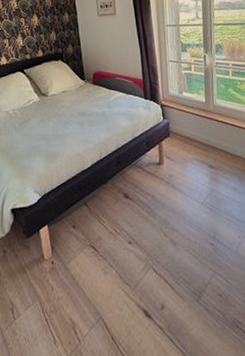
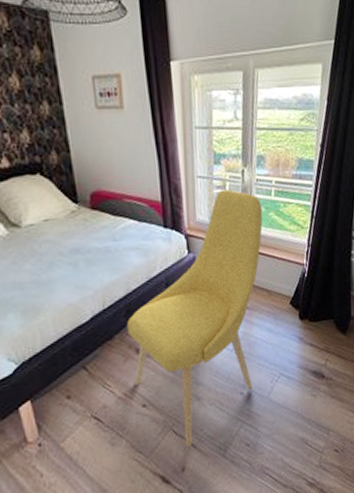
chair: none [117,70,223,287] -> present [126,189,263,447]

